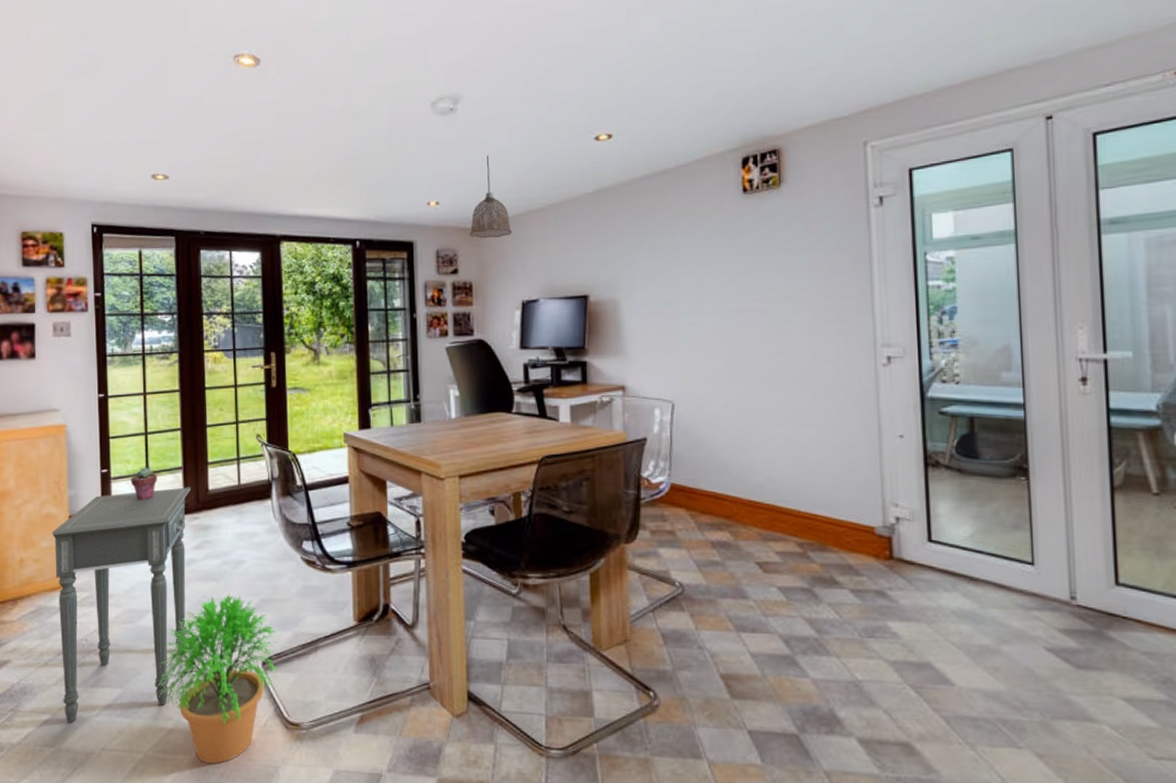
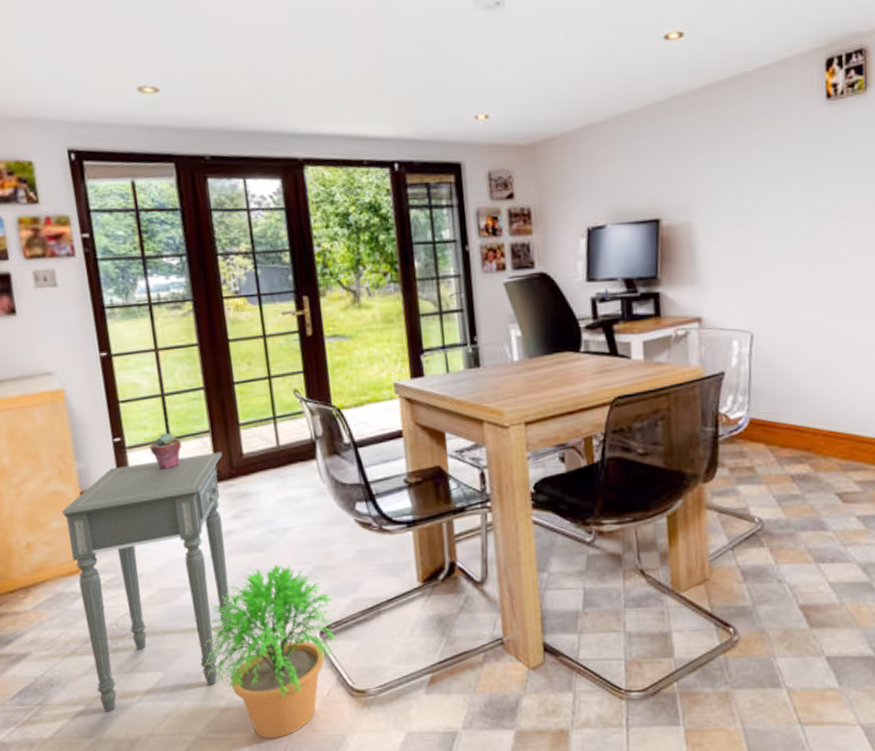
pendant lamp: present [469,155,512,238] -> none [525,59,573,157]

